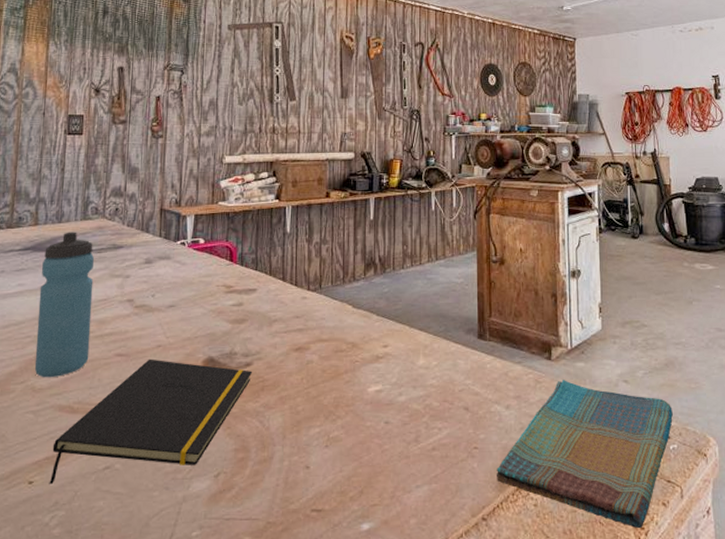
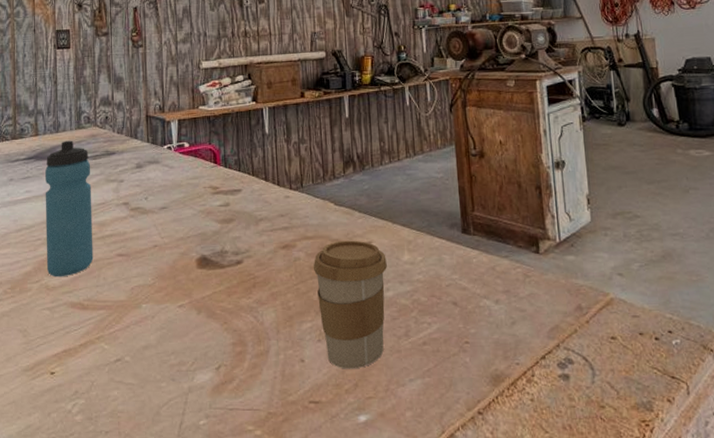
notepad: present [49,359,253,484] -> none [68,258,244,375]
coffee cup: none [325,343,401,476] -> present [313,240,387,369]
dish towel: present [497,380,673,529] -> none [490,273,674,426]

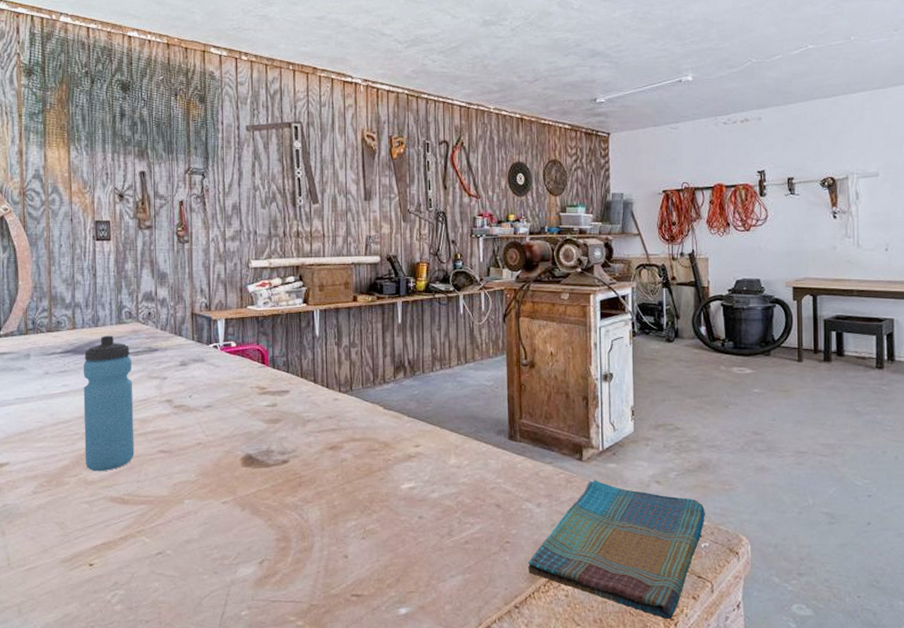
coffee cup: present [313,240,387,369] -> none [359,443,433,565]
dish towel: none [490,273,674,426] -> present [528,480,705,620]

